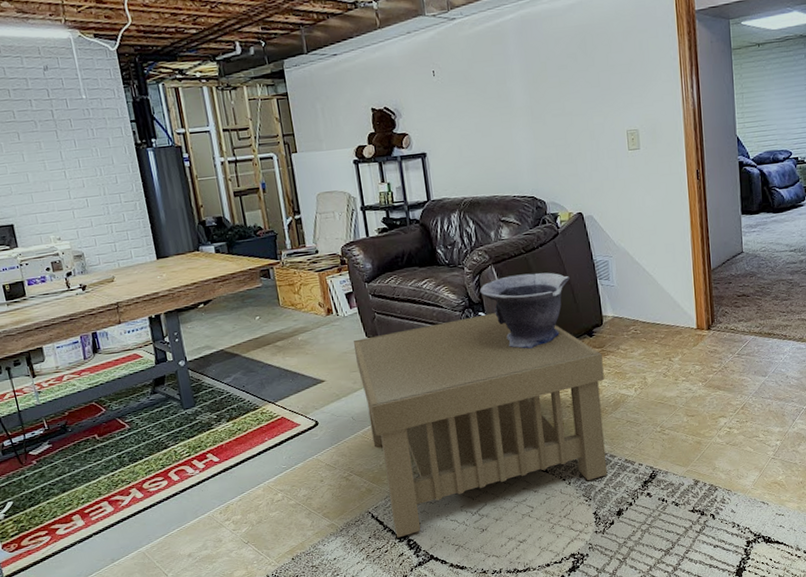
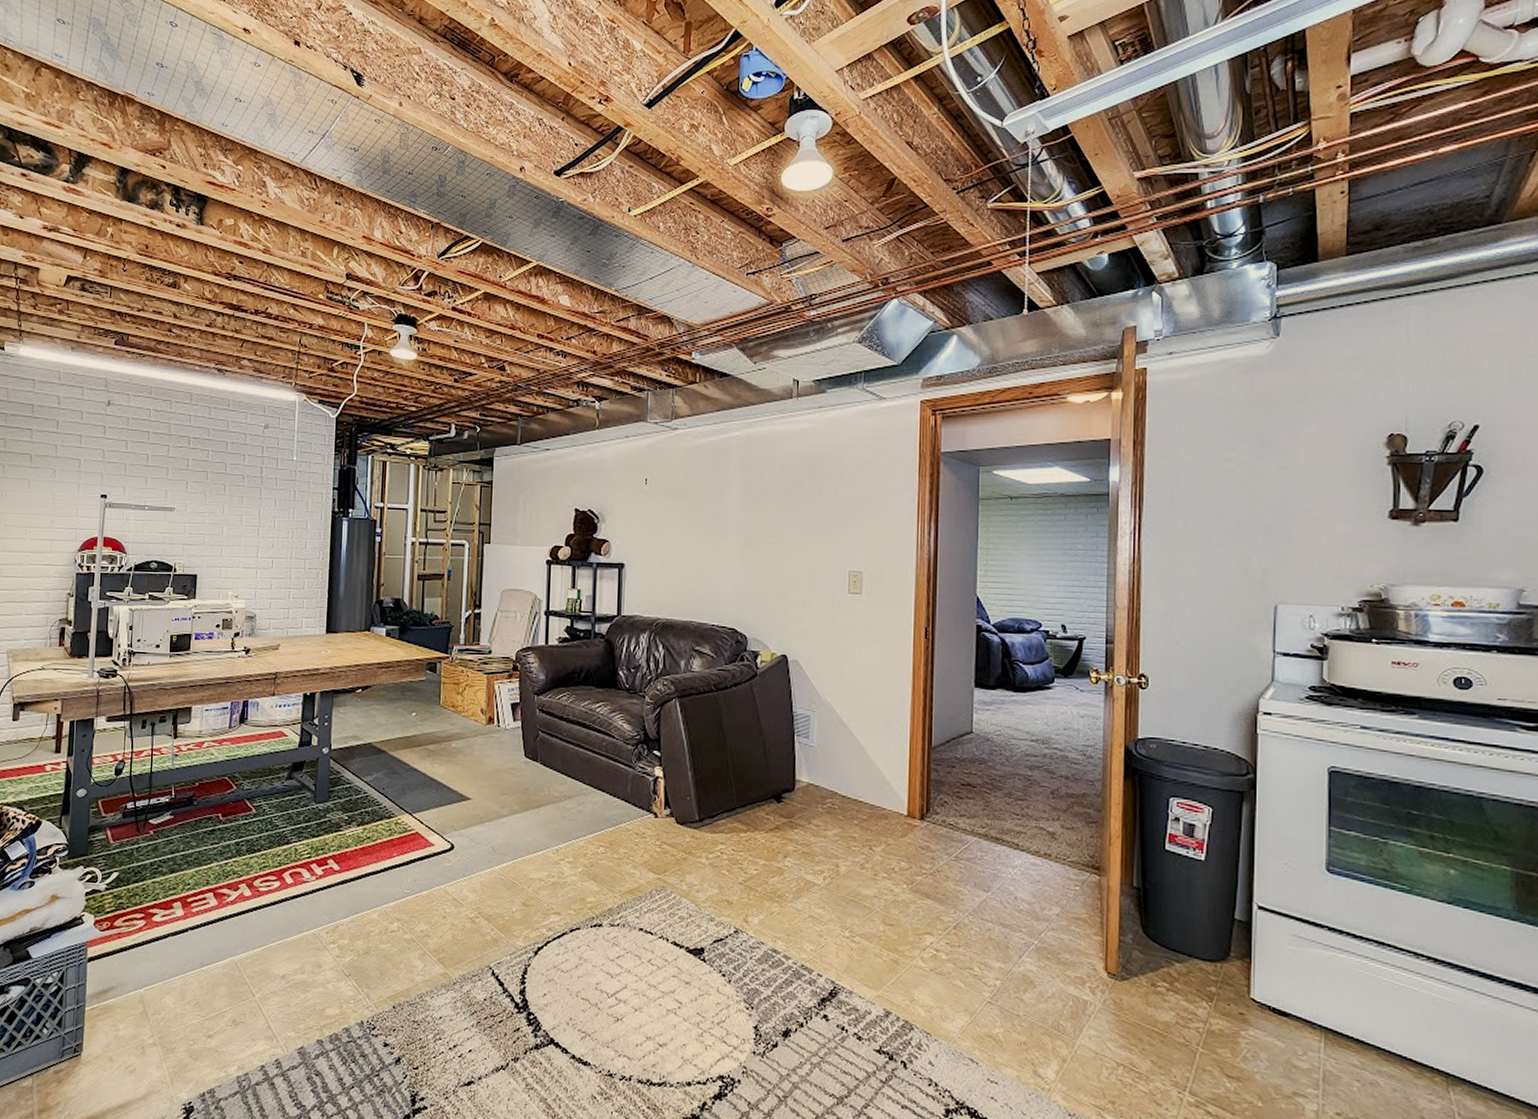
coffee table: present [354,313,608,538] -> none [508,754,789,1008]
decorative bowl: present [479,272,570,349] -> none [658,714,763,804]

